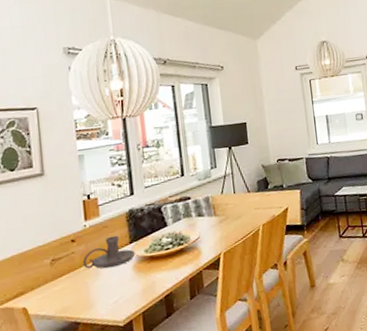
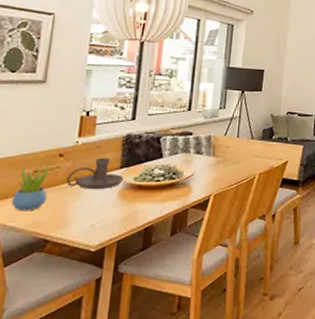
succulent plant: none [38,251,69,300] -> present [11,164,50,211]

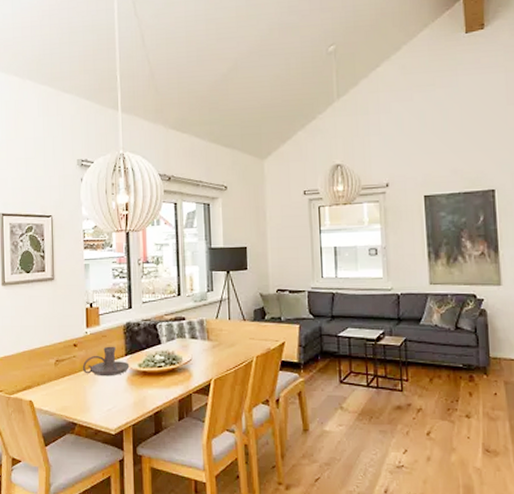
succulent plant: present [11,164,50,211] -> none [43,354,69,397]

